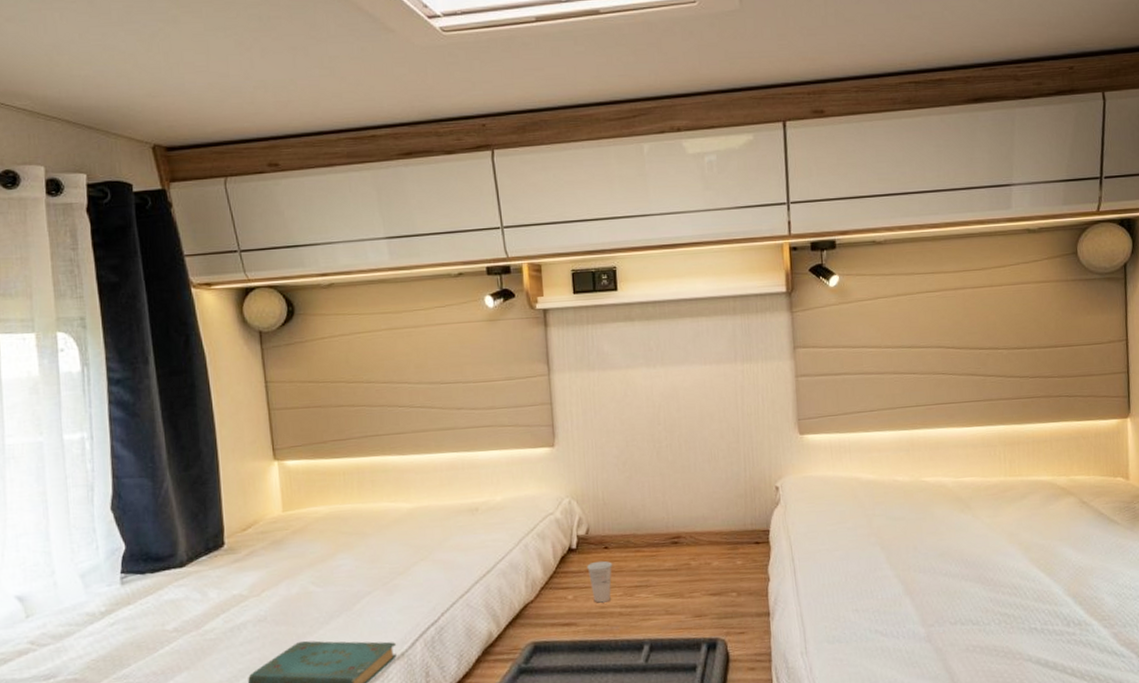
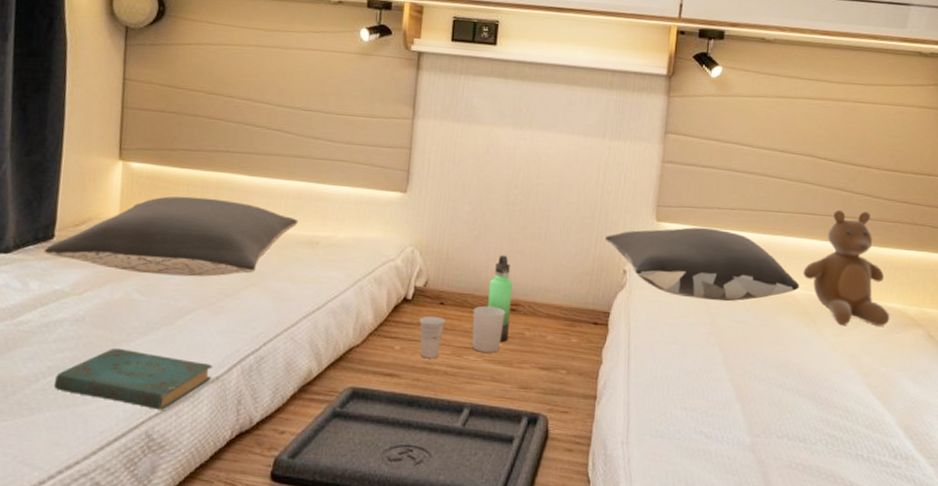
pillow: none [216,482,456,566] -> present [43,196,299,277]
candle holder: none [637,542,669,589] -> present [472,305,505,353]
thermos bottle: none [649,491,675,576] -> present [488,254,513,343]
pillow: none [753,432,949,504] -> present [605,227,800,302]
teddy bear: none [949,392,1041,505] -> present [803,209,890,326]

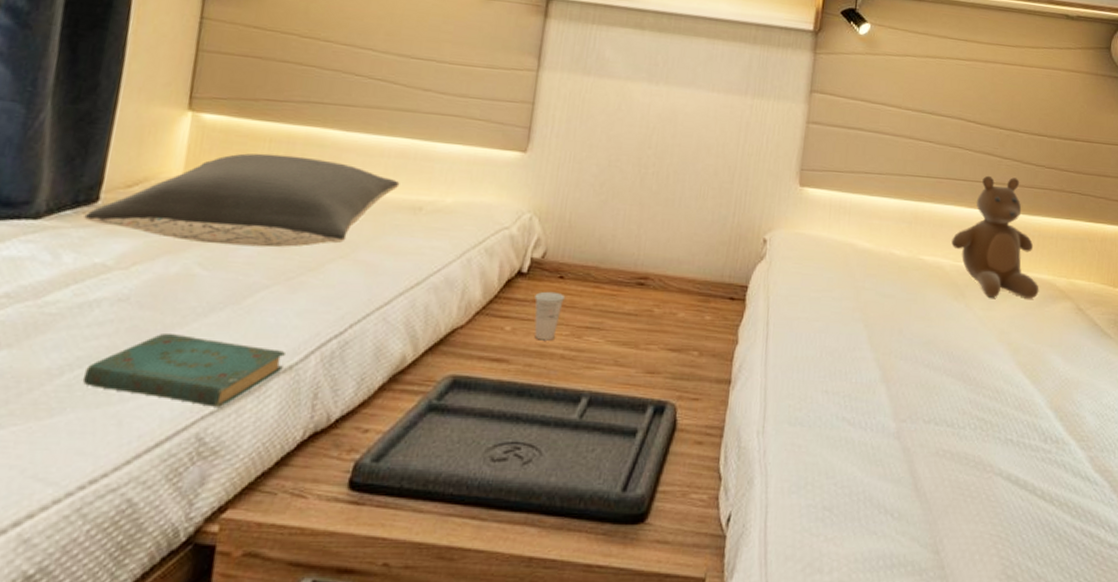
candle holder: present [472,305,505,353] -> none [593,279,632,333]
thermos bottle: present [488,254,513,343] -> none [613,222,642,321]
pillow: present [605,227,800,302] -> none [745,192,948,274]

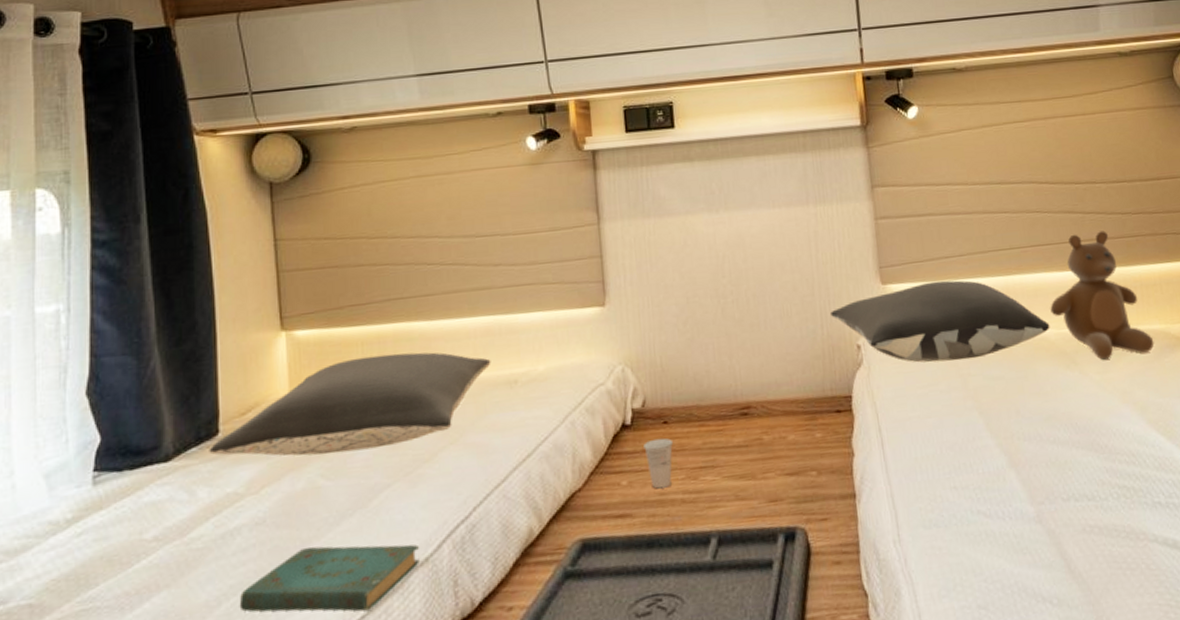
pillow: none [745,192,948,274] -> present [831,280,1050,363]

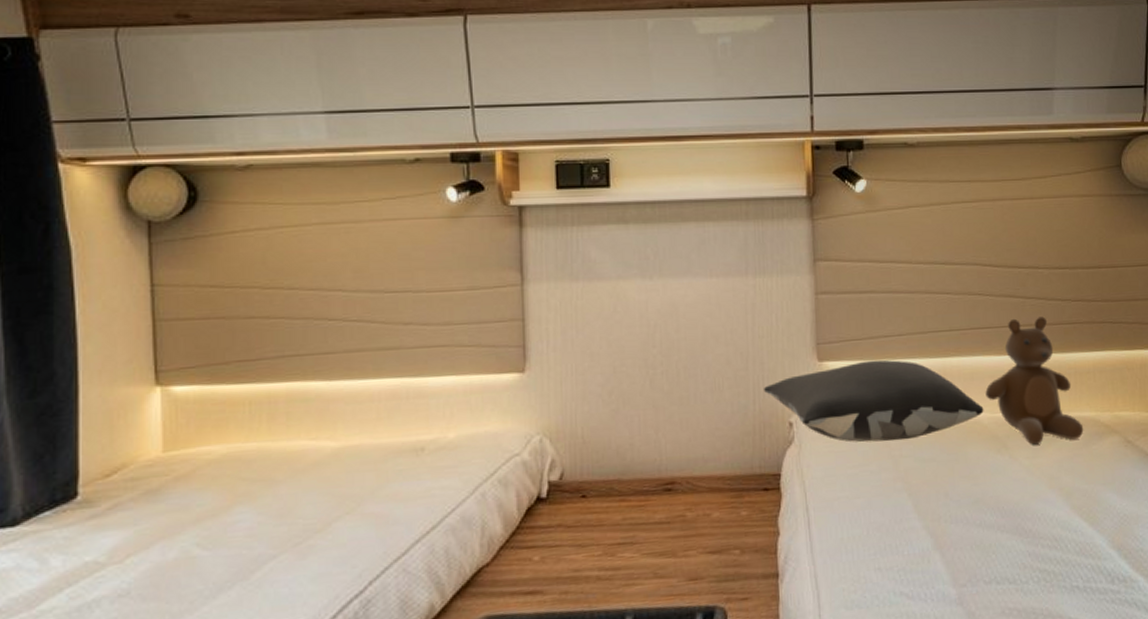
pillow: present [209,352,491,456] -> none [65,414,396,523]
cup: present [643,438,674,489] -> none [559,512,592,565]

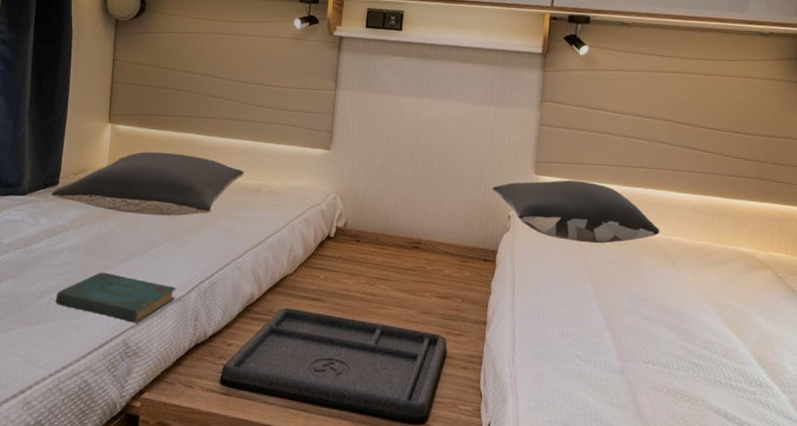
pillow: none [65,414,396,523] -> present [51,151,245,216]
teddy bear: present [985,316,1084,445] -> none [663,166,741,268]

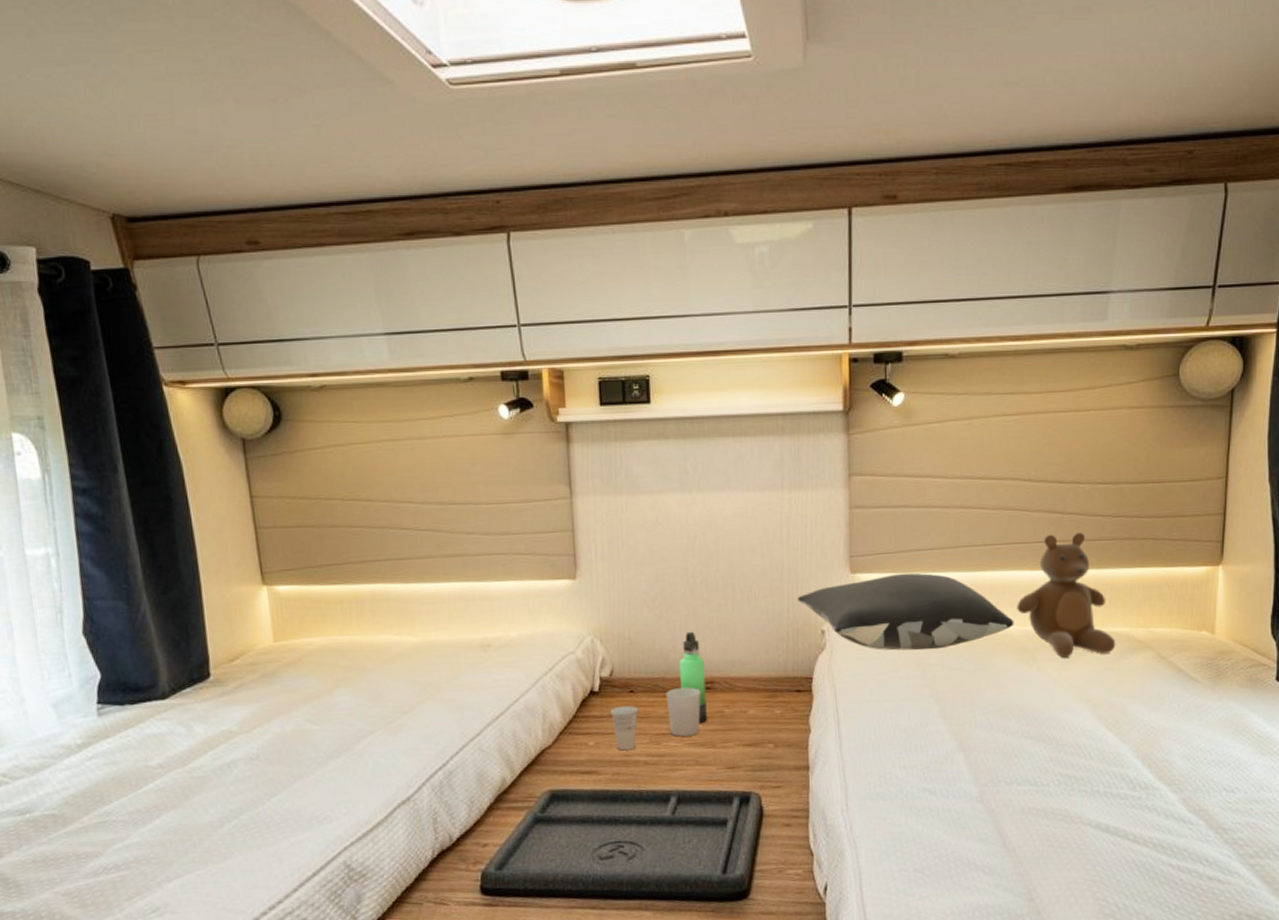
pillow: present [51,151,245,216] -> none [202,612,466,702]
book: present [55,272,177,323] -> none [240,781,402,839]
cup: none [340,251,362,287] -> present [610,705,639,751]
candle holder: none [382,243,410,283] -> present [666,687,701,737]
thermos bottle: none [396,201,416,275] -> present [680,631,707,724]
teddy bear: none [663,166,741,268] -> present [1017,532,1116,658]

